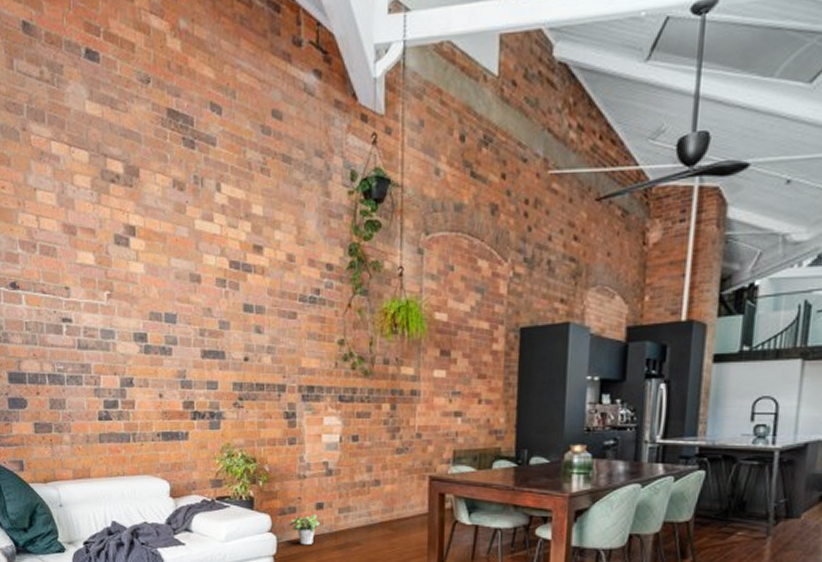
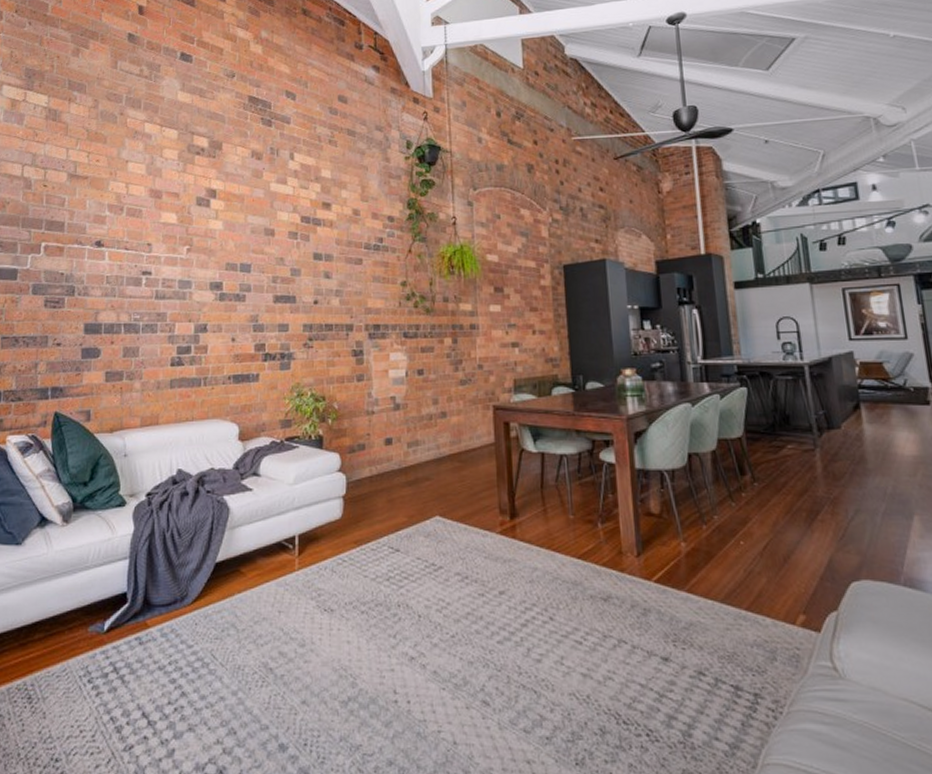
potted plant: present [289,514,321,546] -> none [358,450,390,484]

